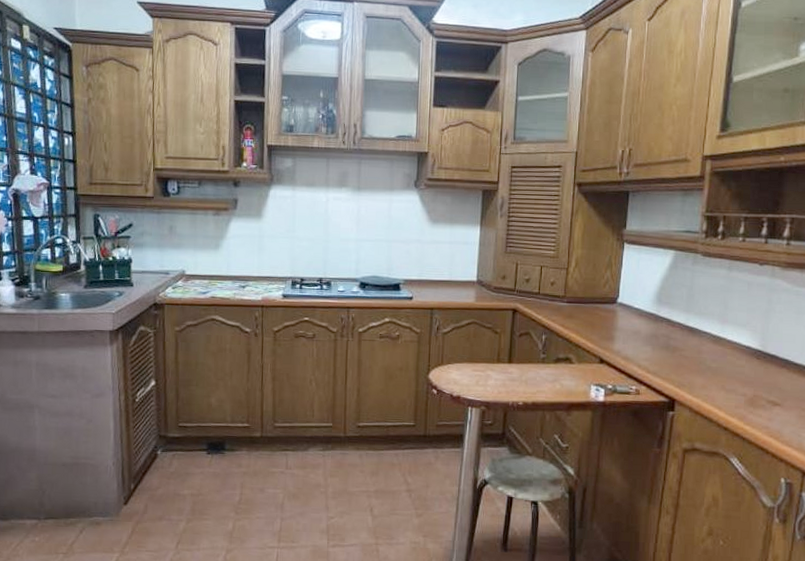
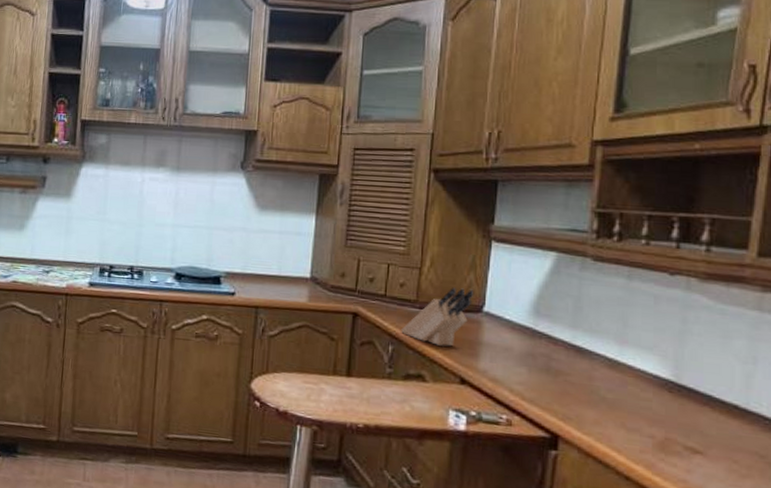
knife block: none [552,283,611,333] -> present [401,287,474,347]

